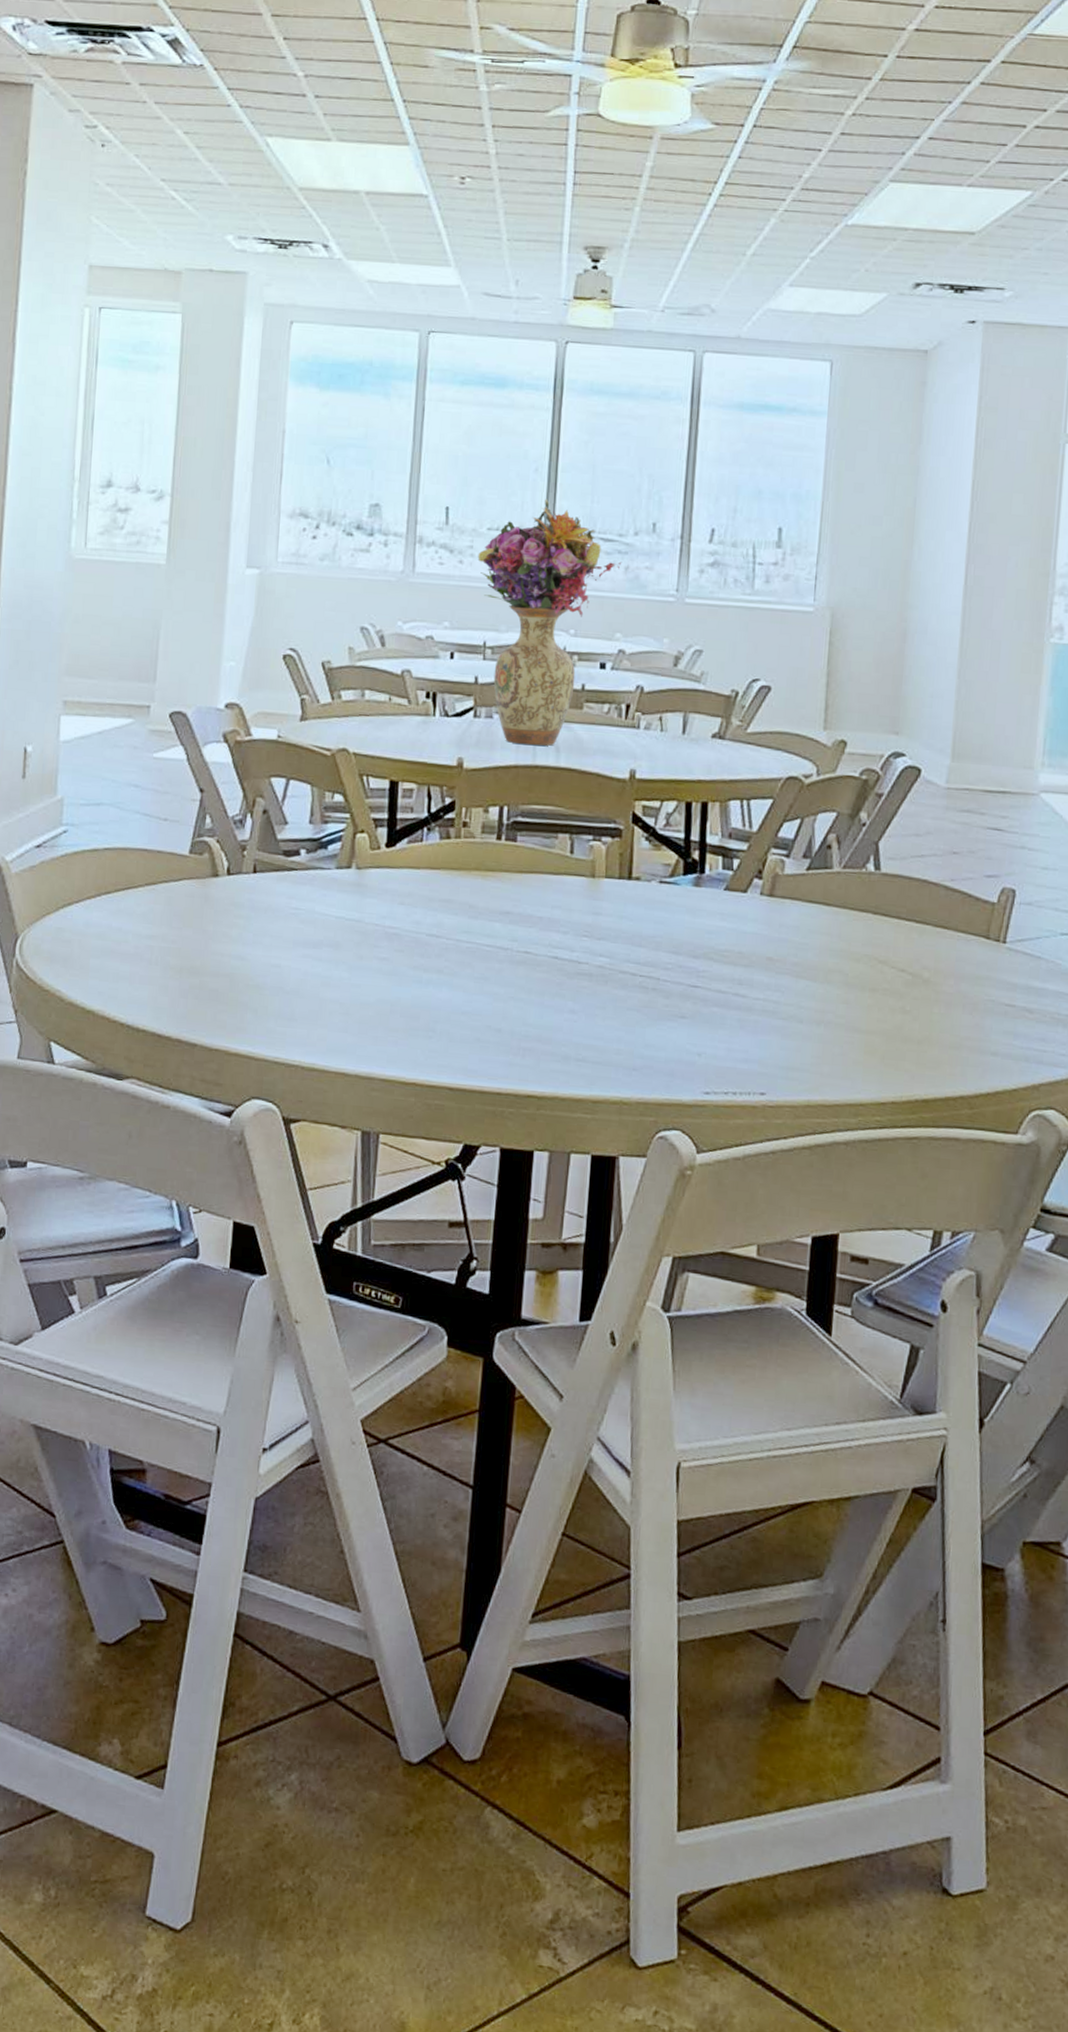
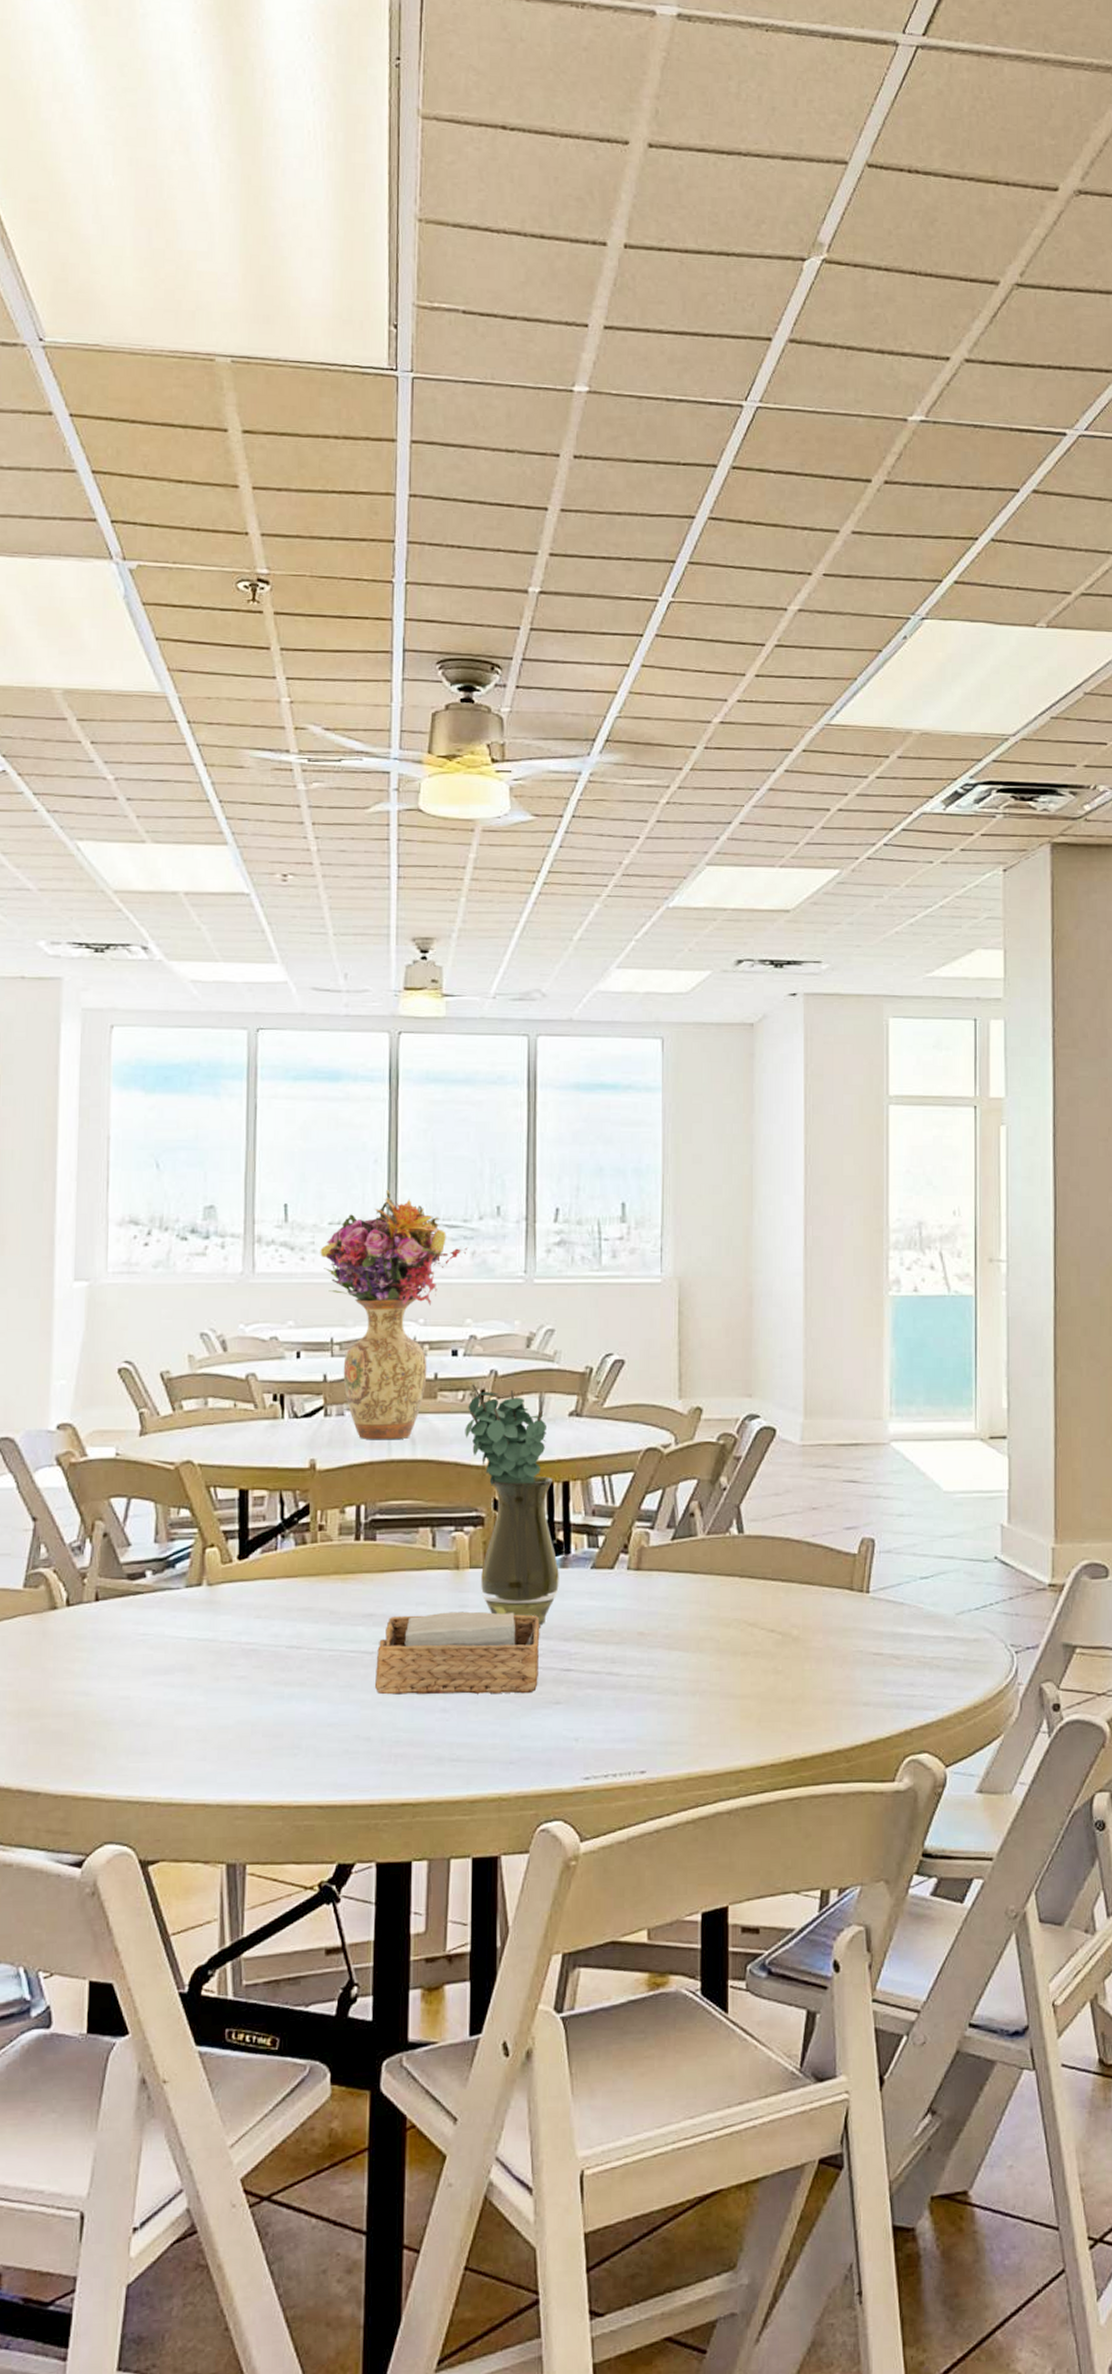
napkin holder: none [507,916,672,1005] -> present [374,1611,541,1695]
vase: none [608,698,693,939] -> present [465,1384,559,1624]

